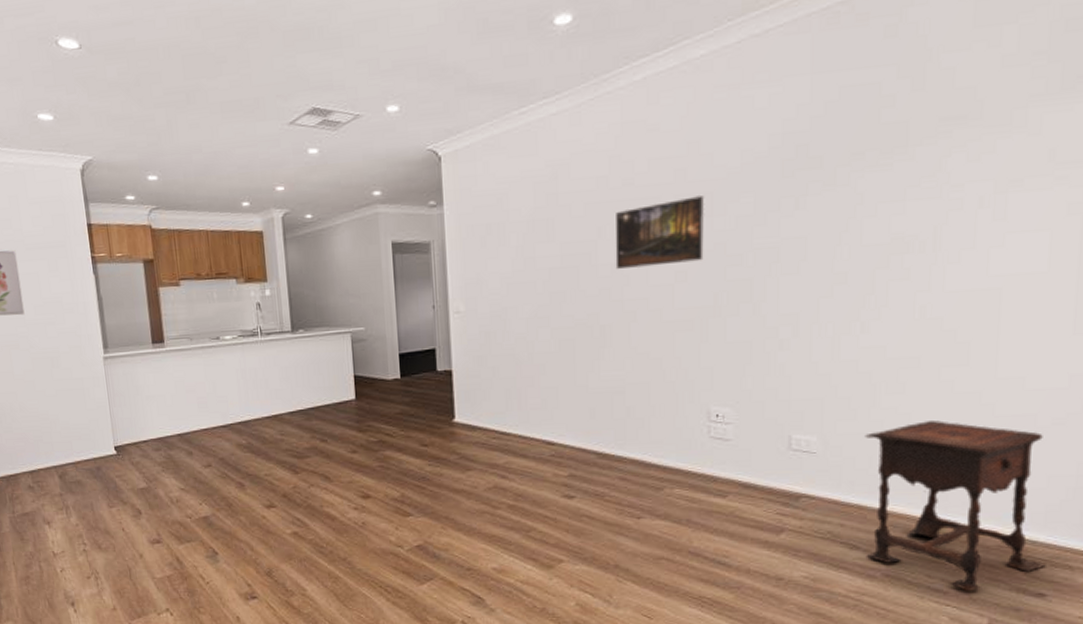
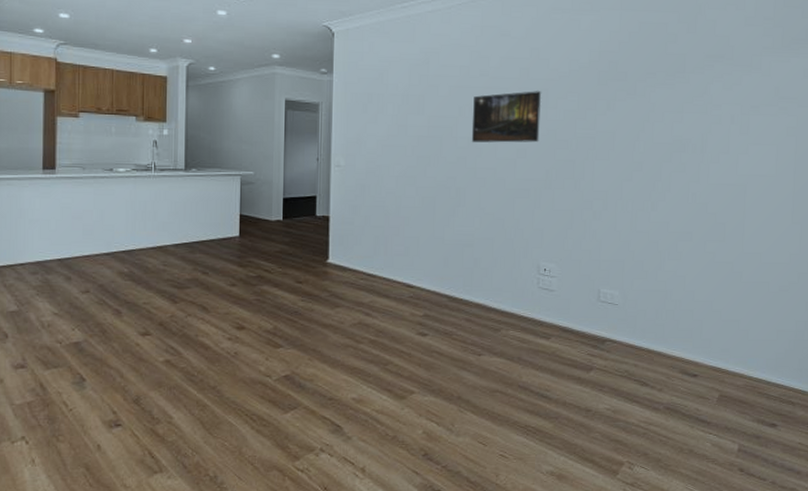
side table: present [865,420,1046,592] -> none [652,283,777,423]

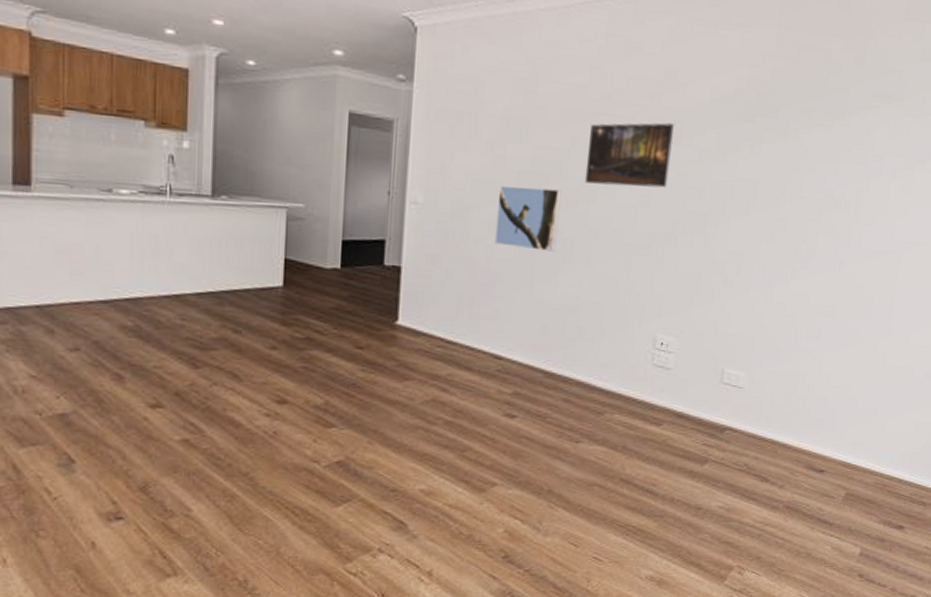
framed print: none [402,148,453,198] -> present [494,185,562,252]

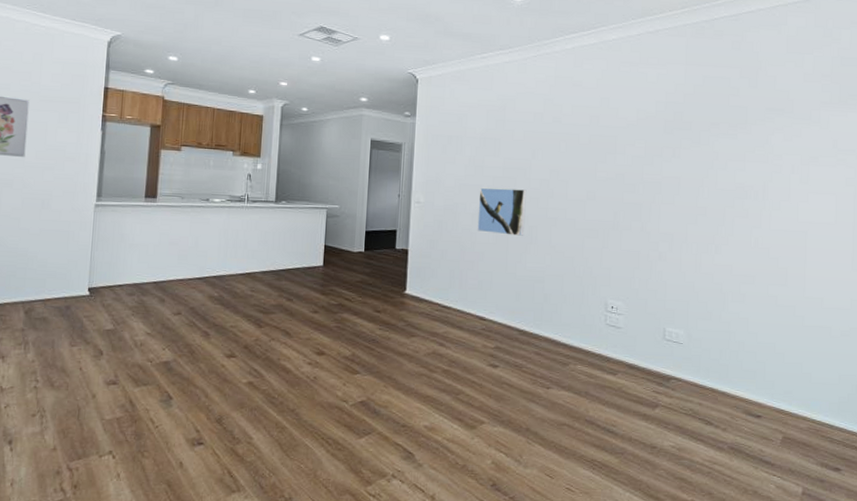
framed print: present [584,122,675,188] -> none [543,137,611,186]

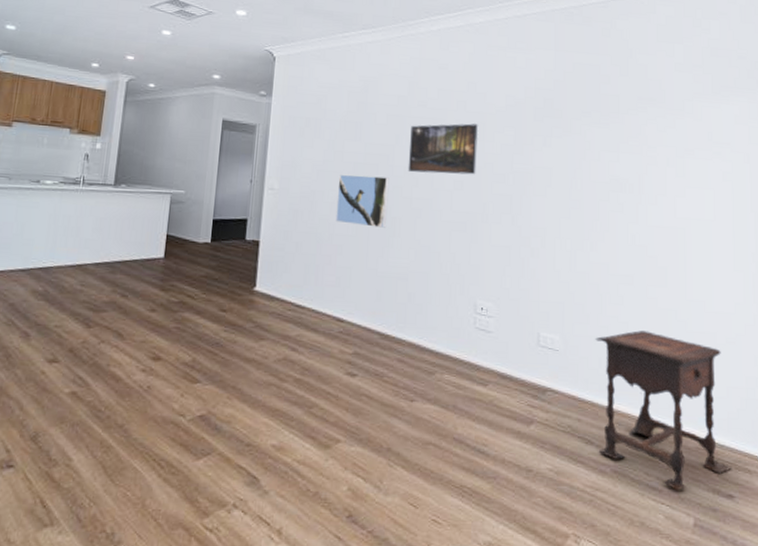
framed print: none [543,137,611,186] -> present [407,123,479,175]
side table: none [717,325,840,465] -> present [595,330,732,491]

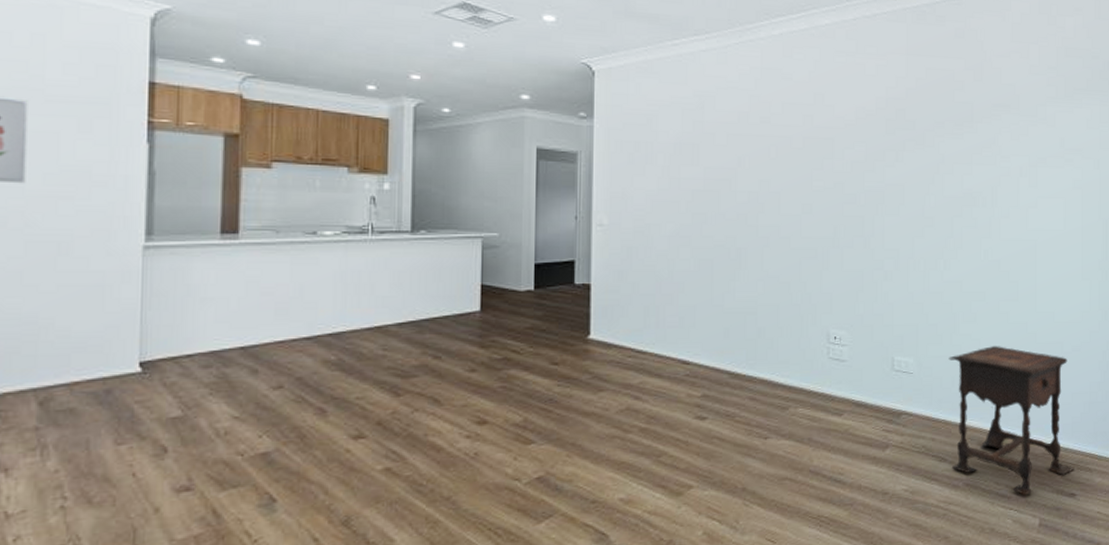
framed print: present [335,174,389,228] -> none [675,203,732,260]
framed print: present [407,123,479,175] -> none [752,140,828,197]

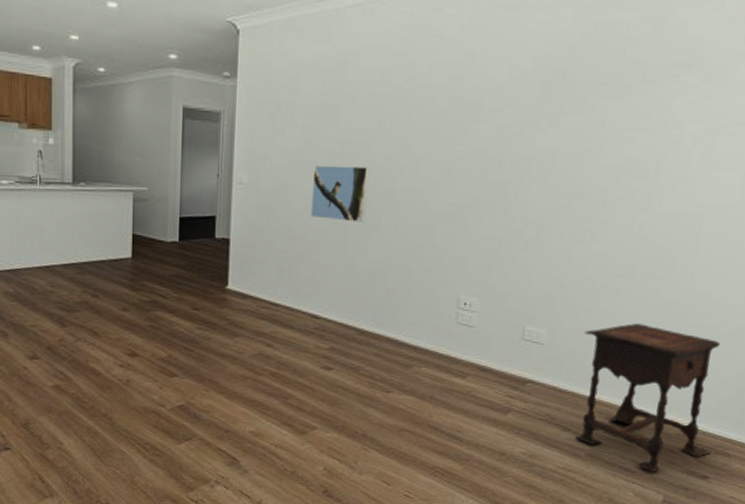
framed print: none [675,203,732,260] -> present [310,165,370,222]

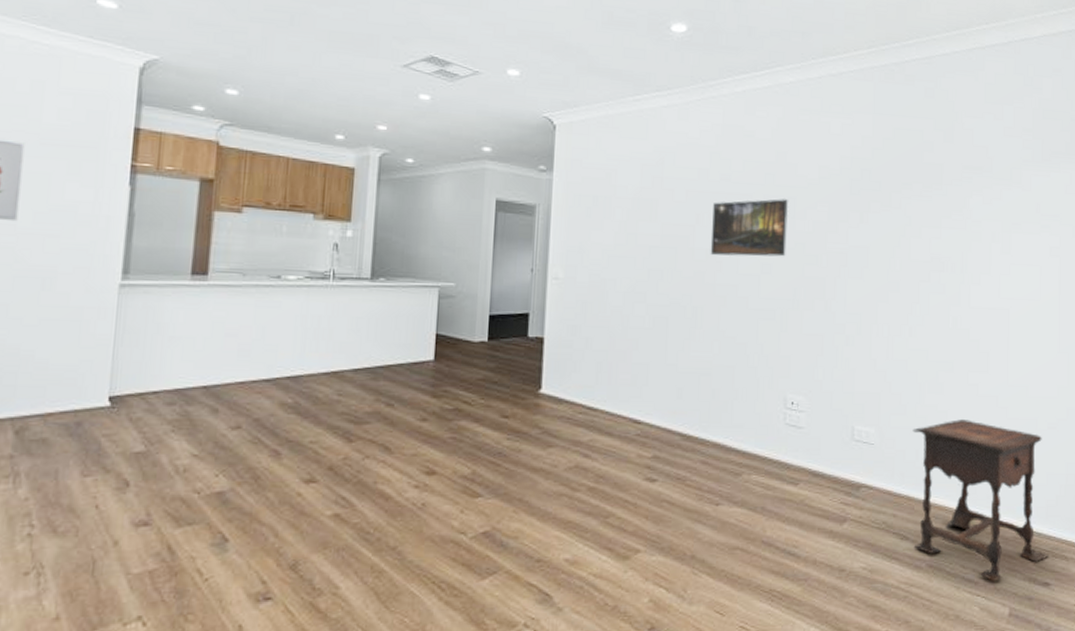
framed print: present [310,165,370,222] -> none [630,259,690,319]
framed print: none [390,102,475,162] -> present [710,199,789,257]

